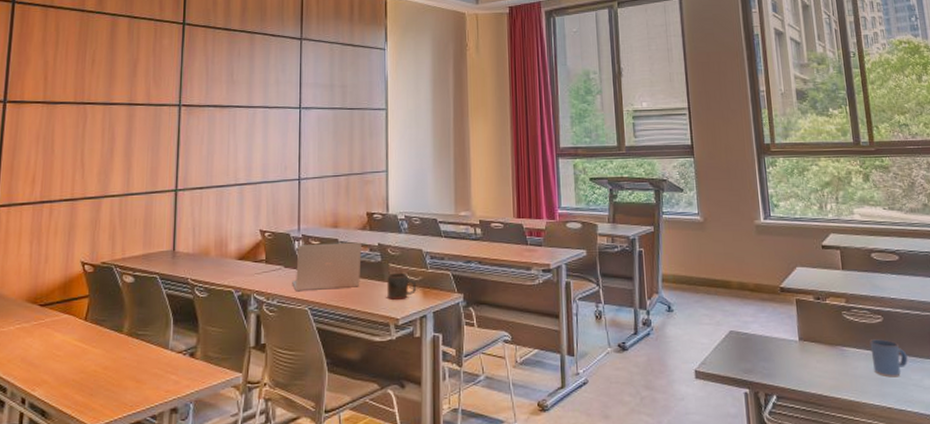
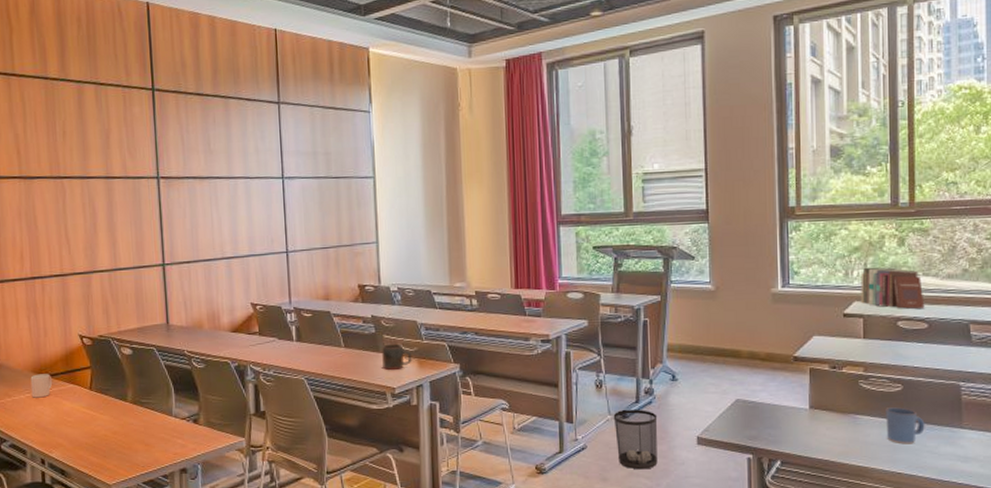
mug: none [22,303,47,330] -> present [30,374,53,398]
laptop: present [292,242,361,292] -> none [287,314,355,363]
waste bin: none [613,341,658,406] -> present [613,409,658,470]
books: none [833,201,894,242] -> present [861,267,925,310]

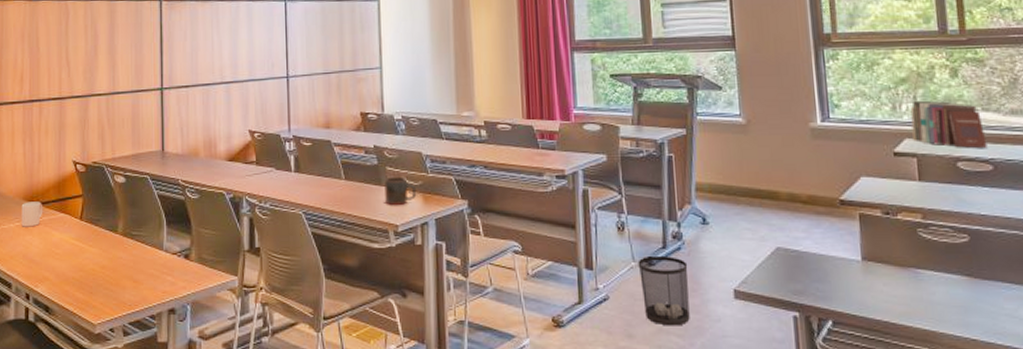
mug: present [885,407,925,445] -> none [951,261,1000,306]

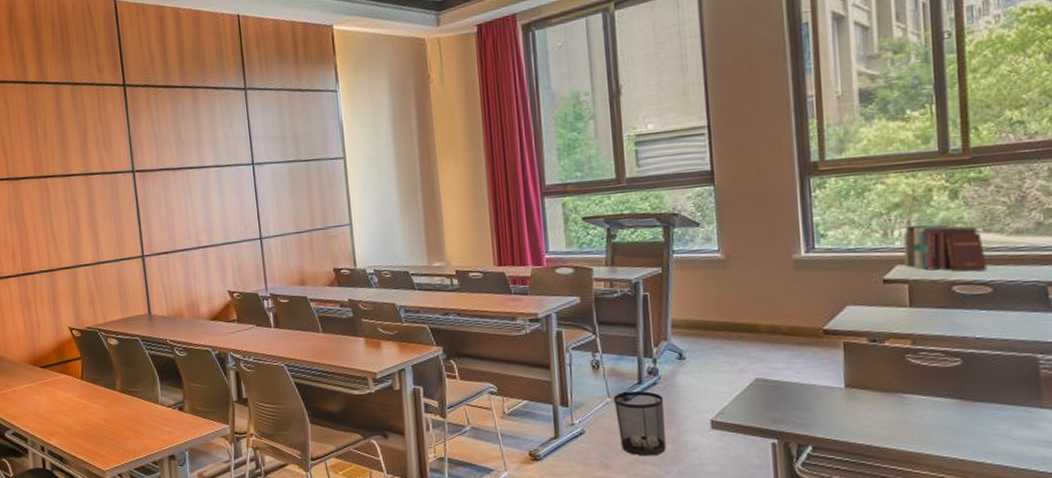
mug: present [21,202,43,227] -> none [27,365,48,388]
mug: present [384,176,417,205] -> none [361,327,393,354]

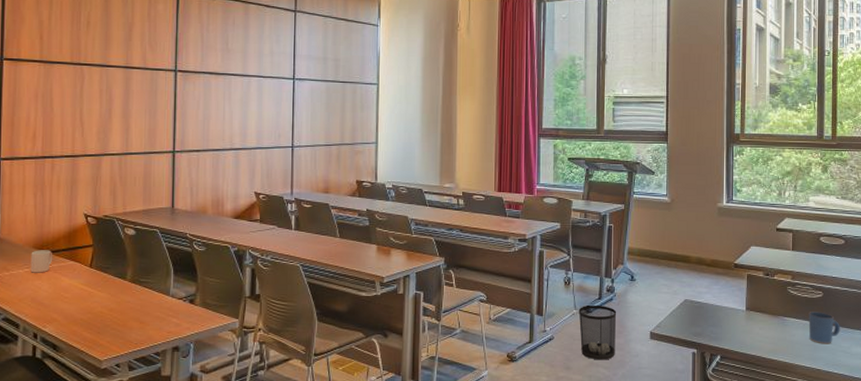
mug: none [27,365,48,388] -> present [30,250,53,273]
books: present [903,224,987,273] -> none [791,189,842,228]
mug: none [941,384,993,427] -> present [808,312,840,344]

